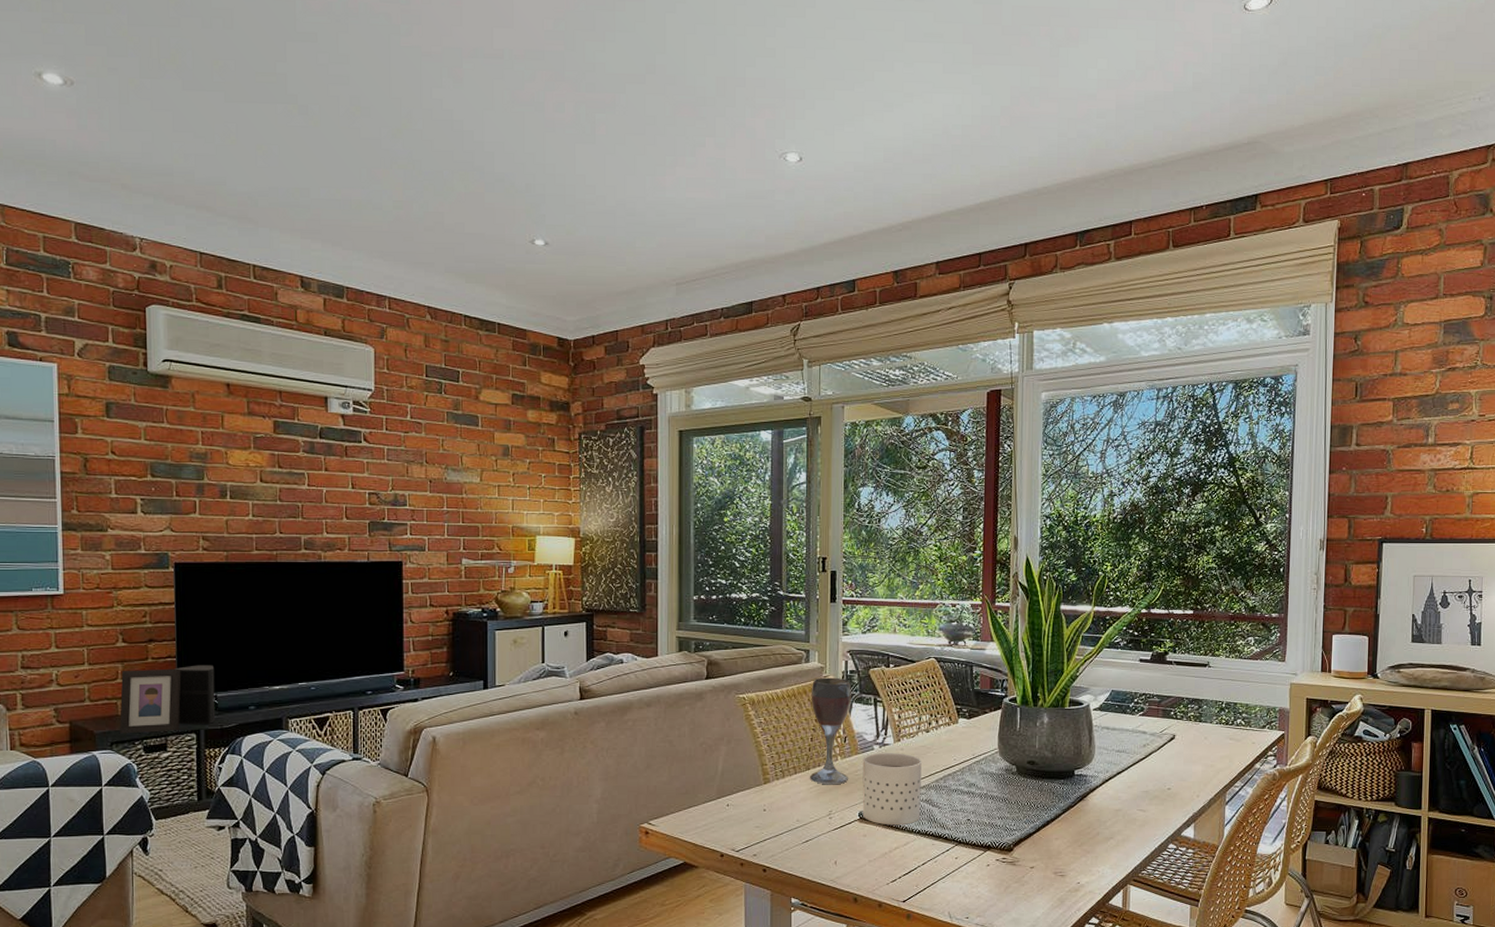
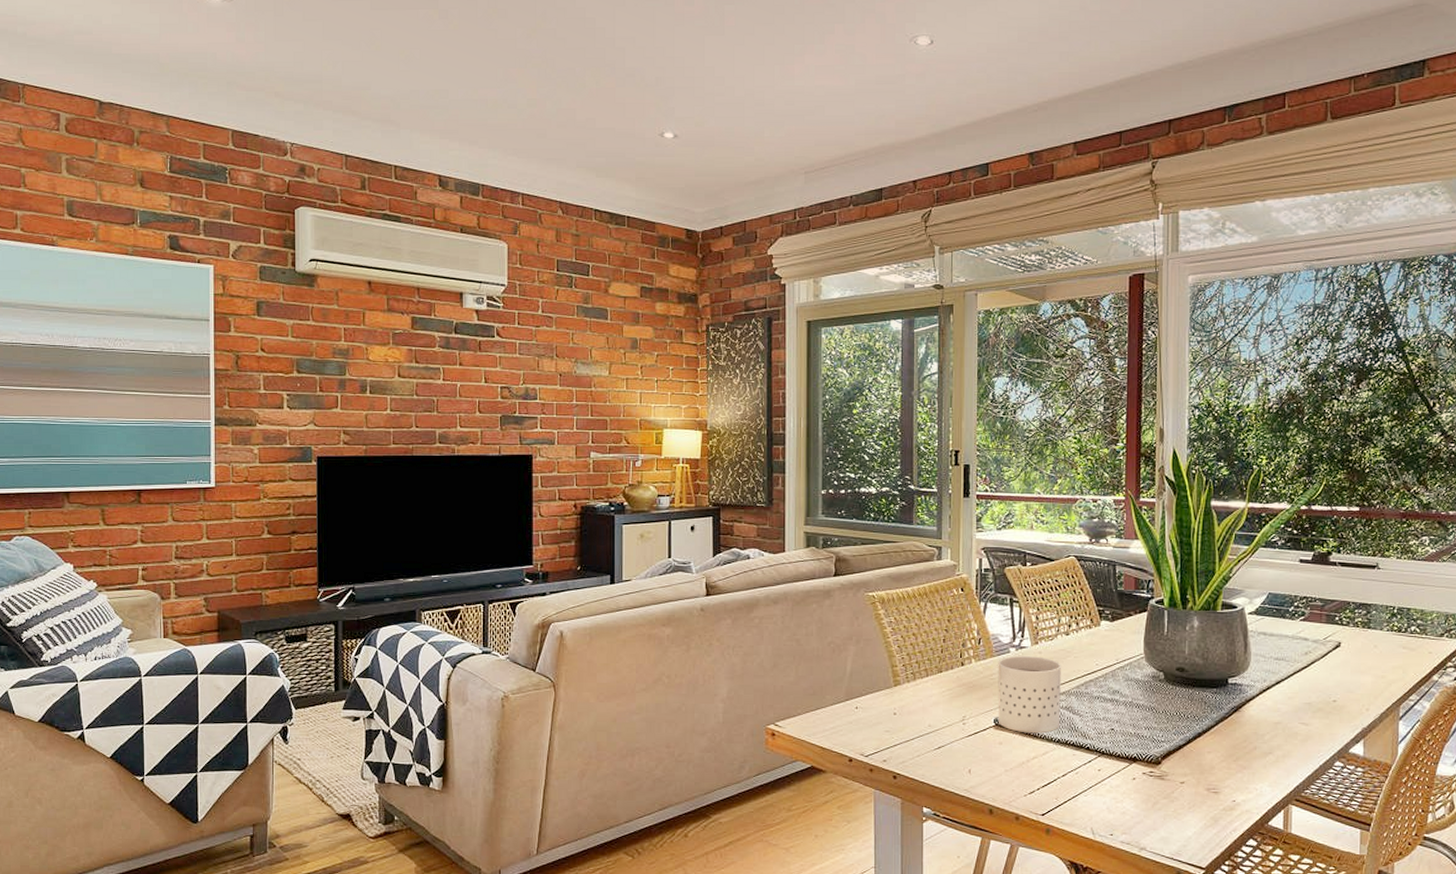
picture frame: present [120,668,181,734] -> none [264,560,322,624]
speaker: present [175,665,215,724] -> none [316,557,353,615]
cup: present [809,677,851,785] -> none [941,576,986,689]

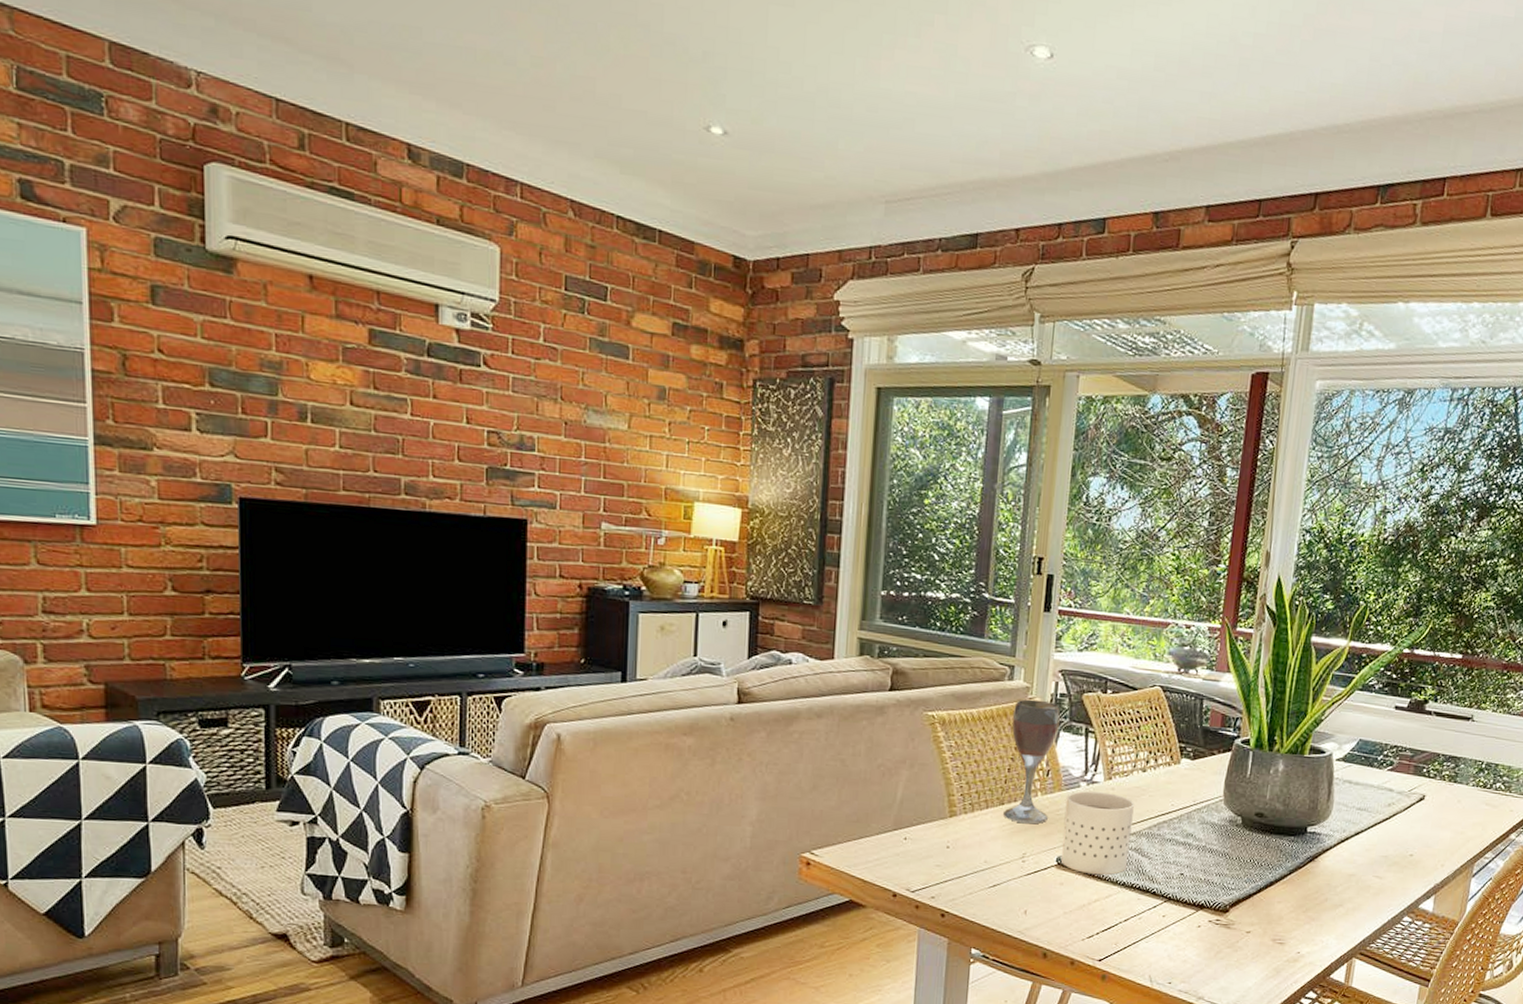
cup: none [941,576,986,689] -> present [1002,699,1060,824]

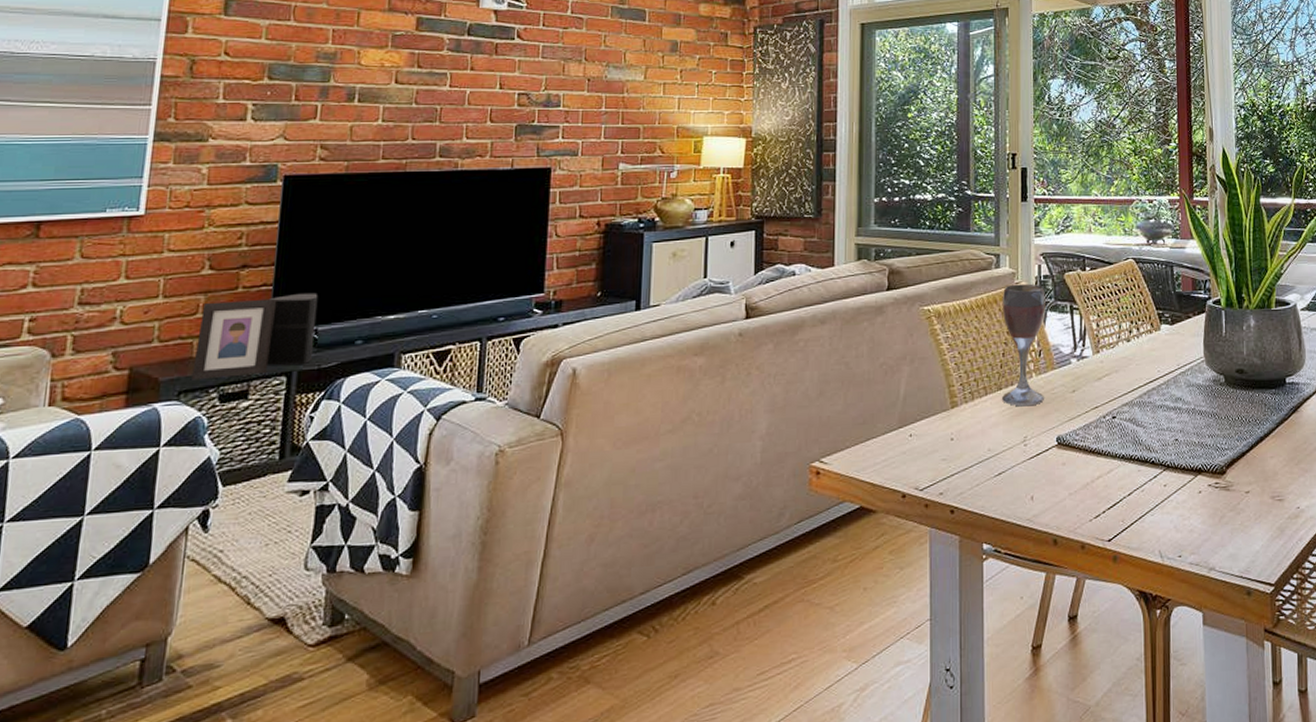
picture frame: none [168,625,247,704] -> present [192,298,277,380]
speaker: none [239,625,289,698] -> present [267,293,318,365]
mug: present [1060,791,1134,876] -> none [1059,366,1125,451]

